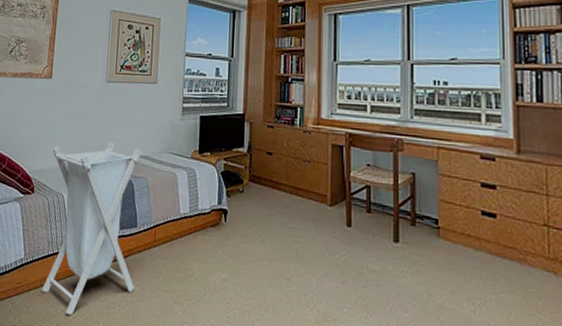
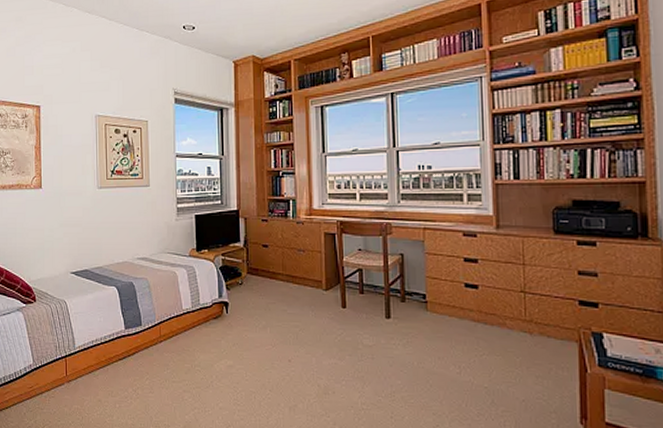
laundry hamper: present [42,142,141,315] -> none [50,247,145,412]

